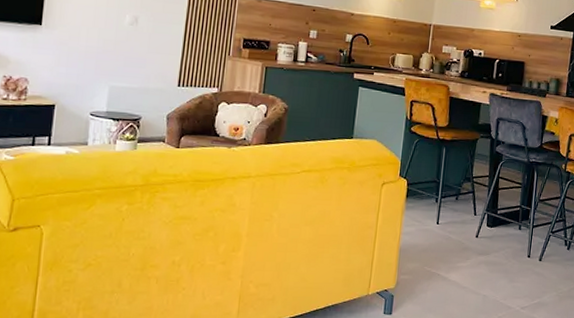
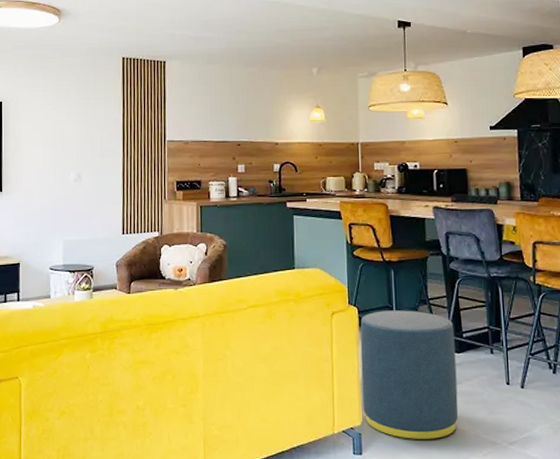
ottoman: none [398,184,491,303] -> present [360,310,459,441]

